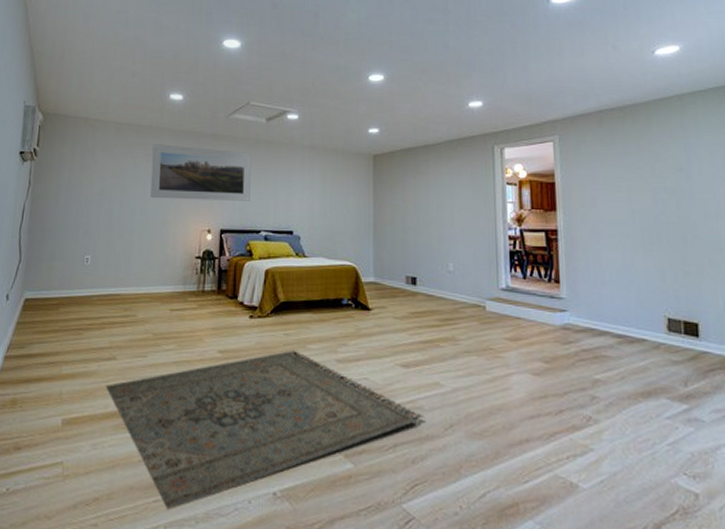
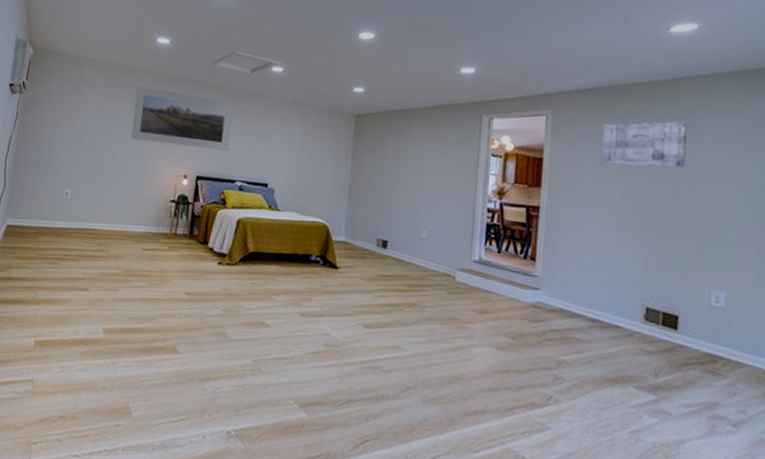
rug: present [106,349,424,511] -> none [77,299,382,436]
wall art: none [607,137,685,184] -> present [600,121,688,168]

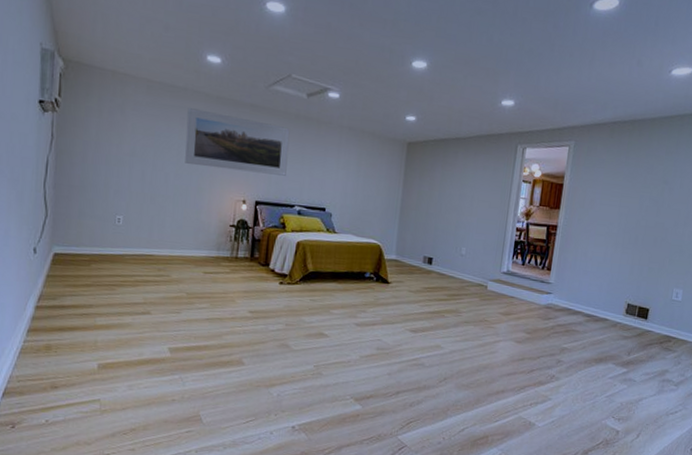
wall art: present [600,121,688,168] -> none [607,153,675,192]

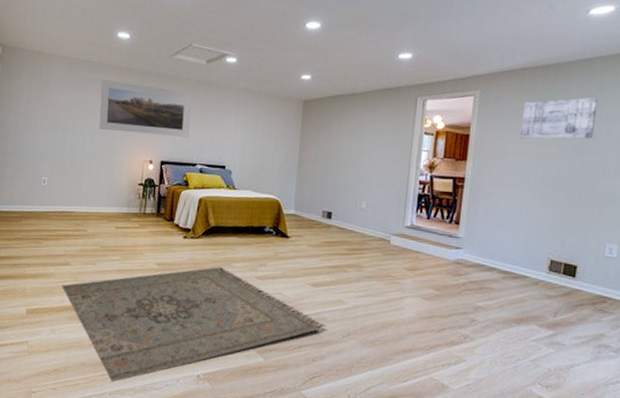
rug: none [141,313,424,439] -> present [62,266,326,383]
wall art: none [607,153,675,192] -> present [519,97,599,139]

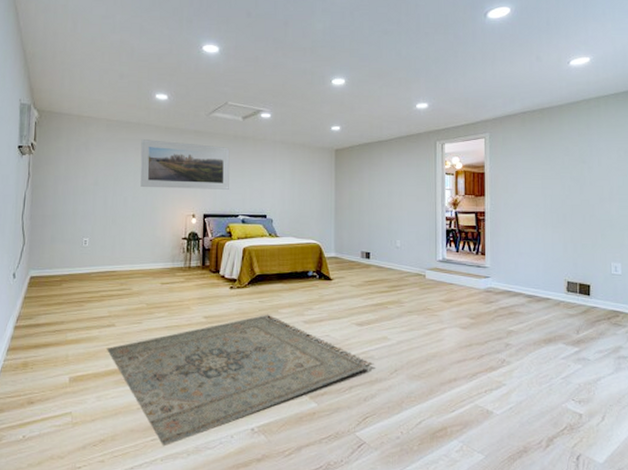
wall art: present [519,97,599,139] -> none [527,135,588,174]

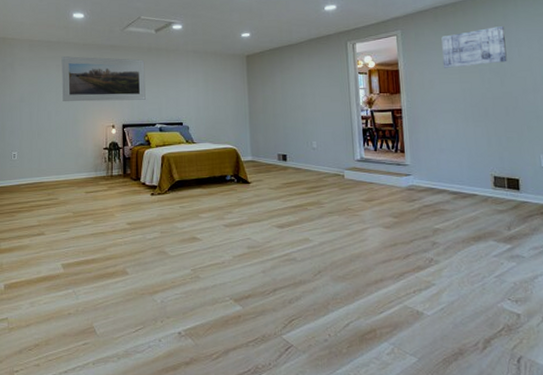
rug: present [107,314,374,447] -> none [38,218,297,351]
wall art: none [527,135,588,174] -> present [441,26,507,68]

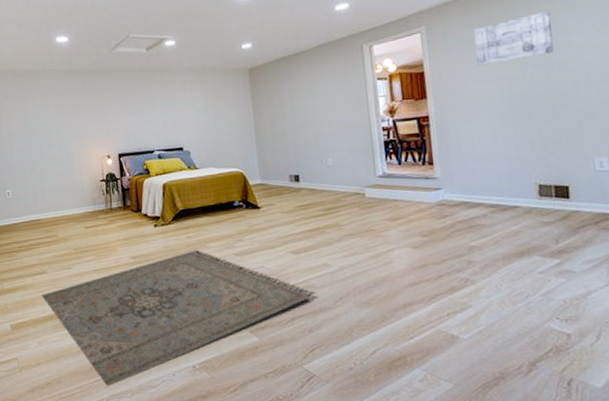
rug: none [38,218,297,351] -> present [42,249,316,387]
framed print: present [61,56,146,102] -> none [48,82,141,134]

